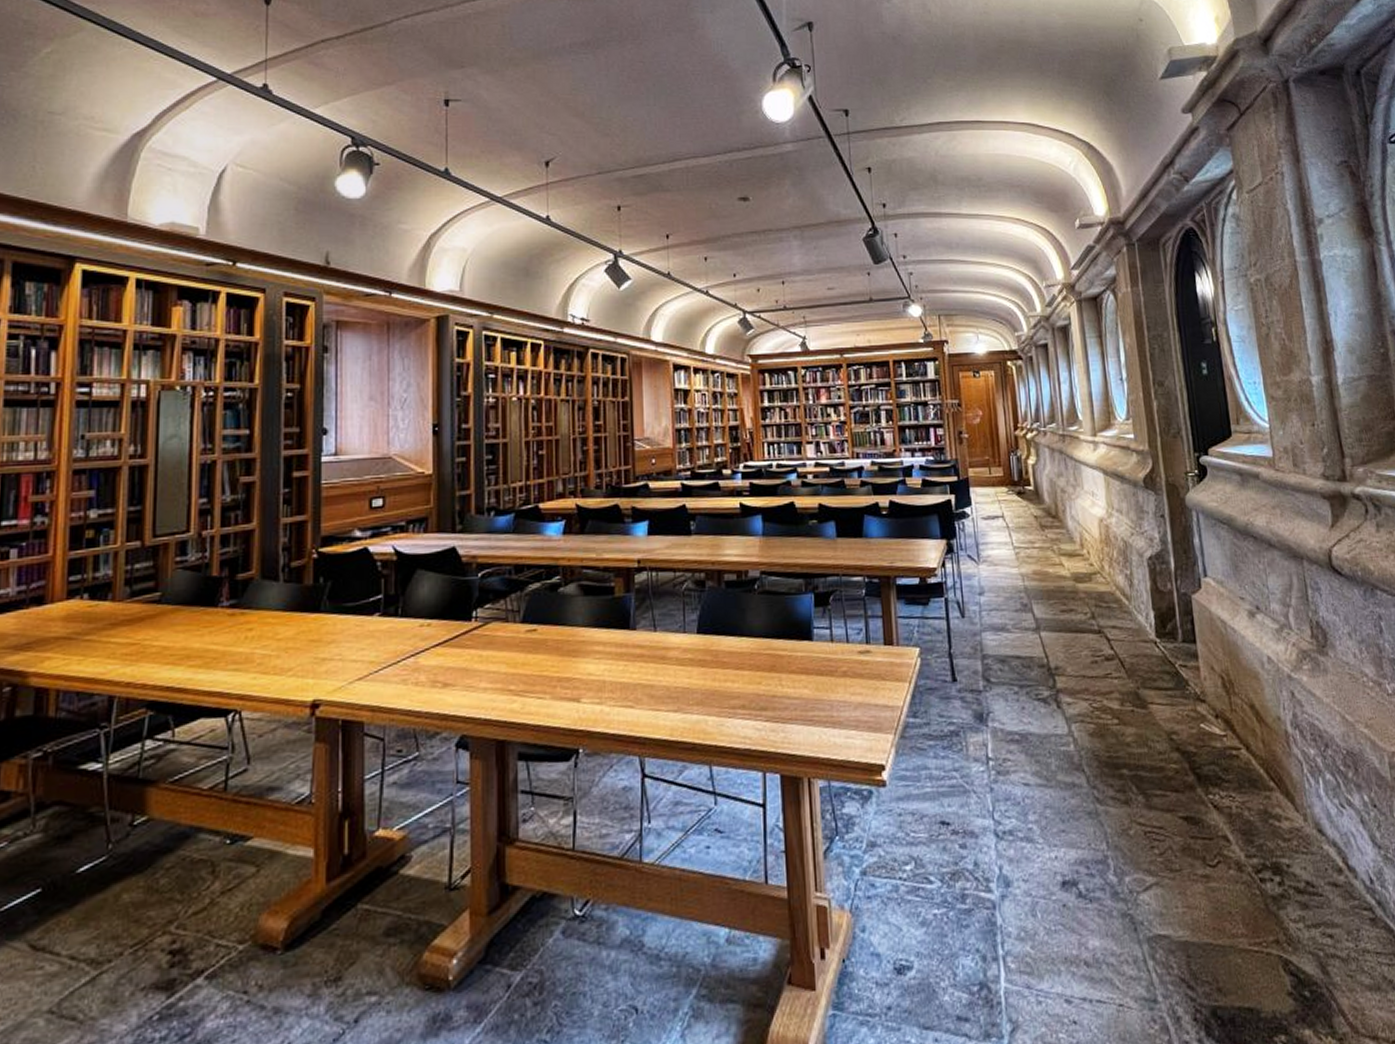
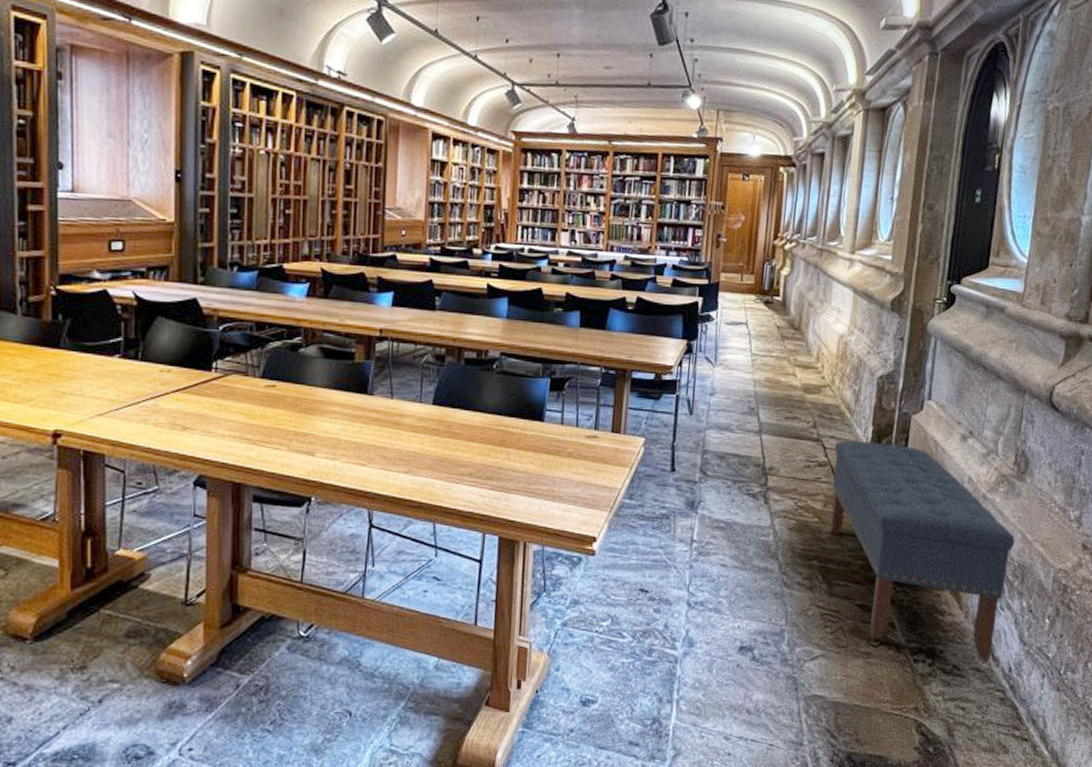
bench: none [1119,627,1345,872] -> present [829,440,1016,661]

